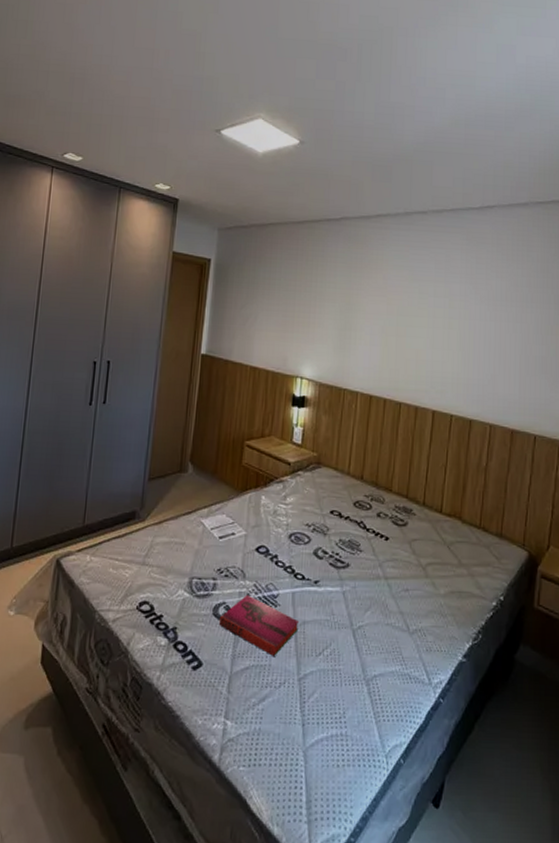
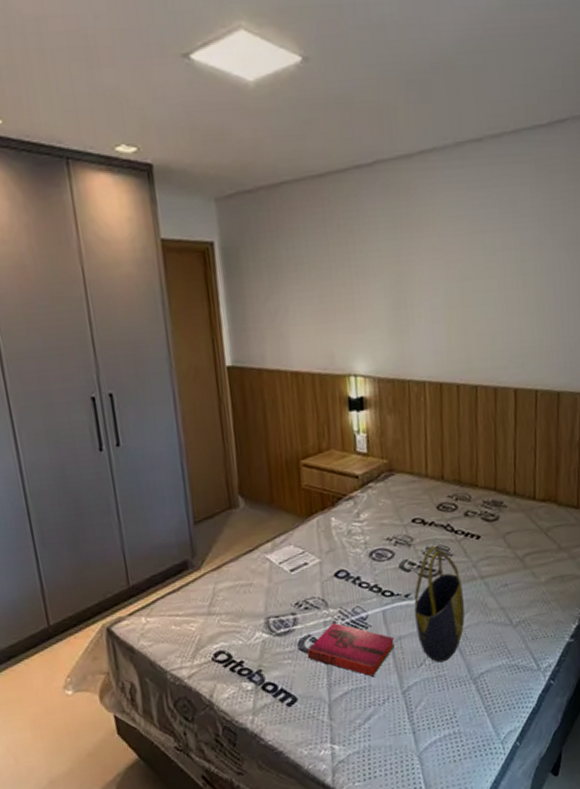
tote bag: none [320,540,367,656] -> present [413,546,465,663]

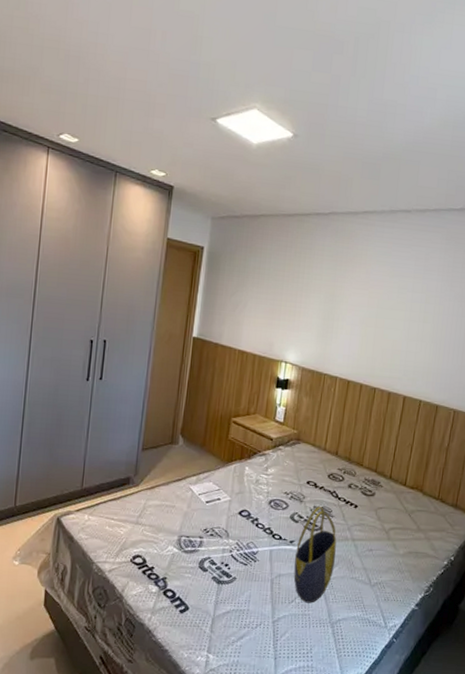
hardback book: present [306,622,395,677] -> none [204,551,276,603]

